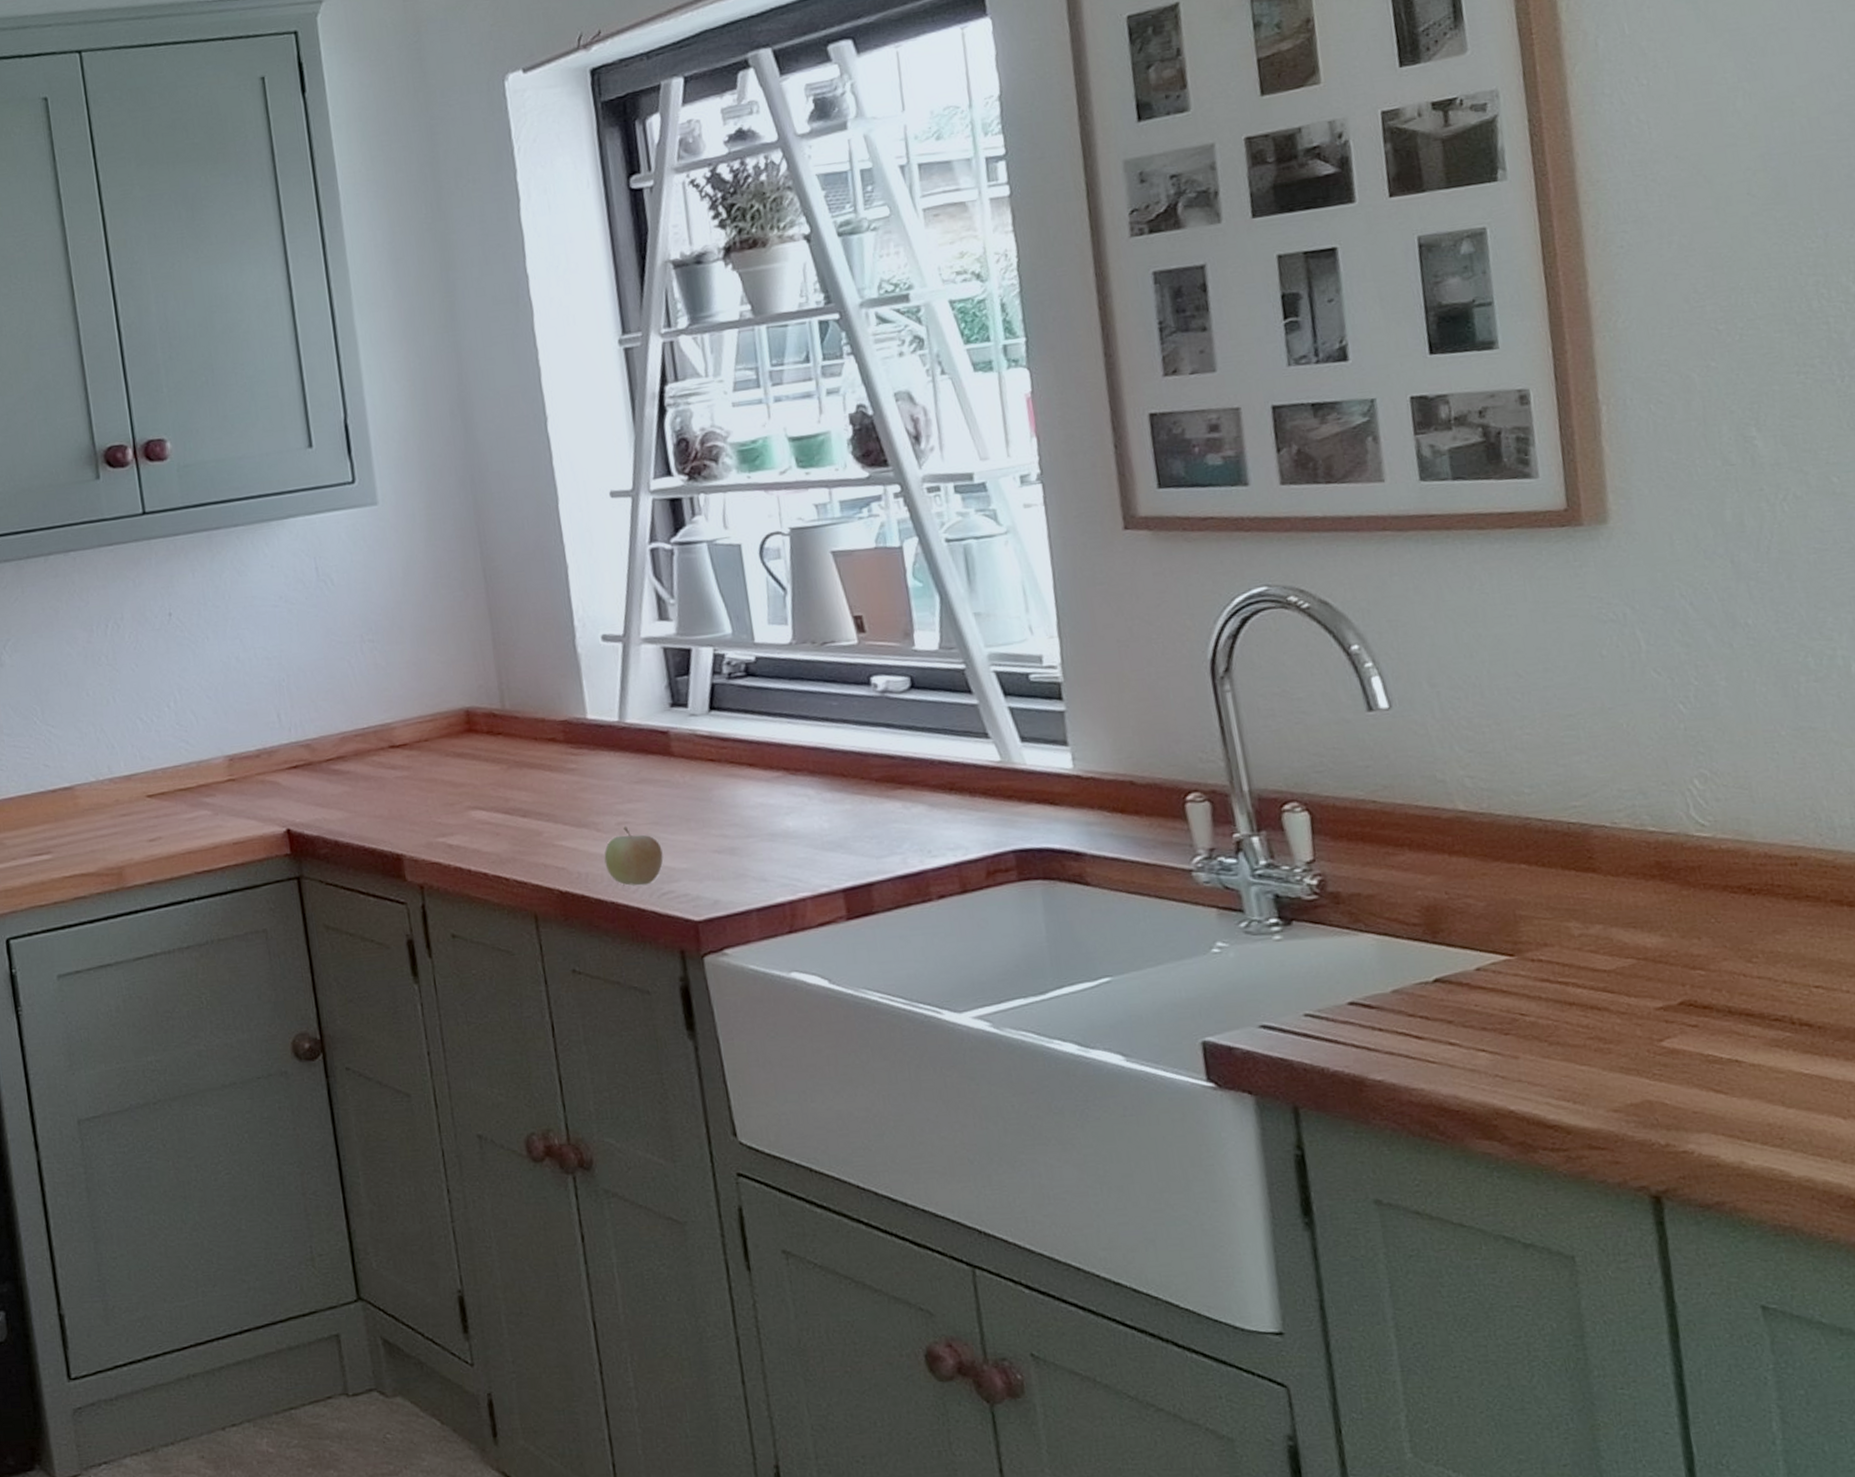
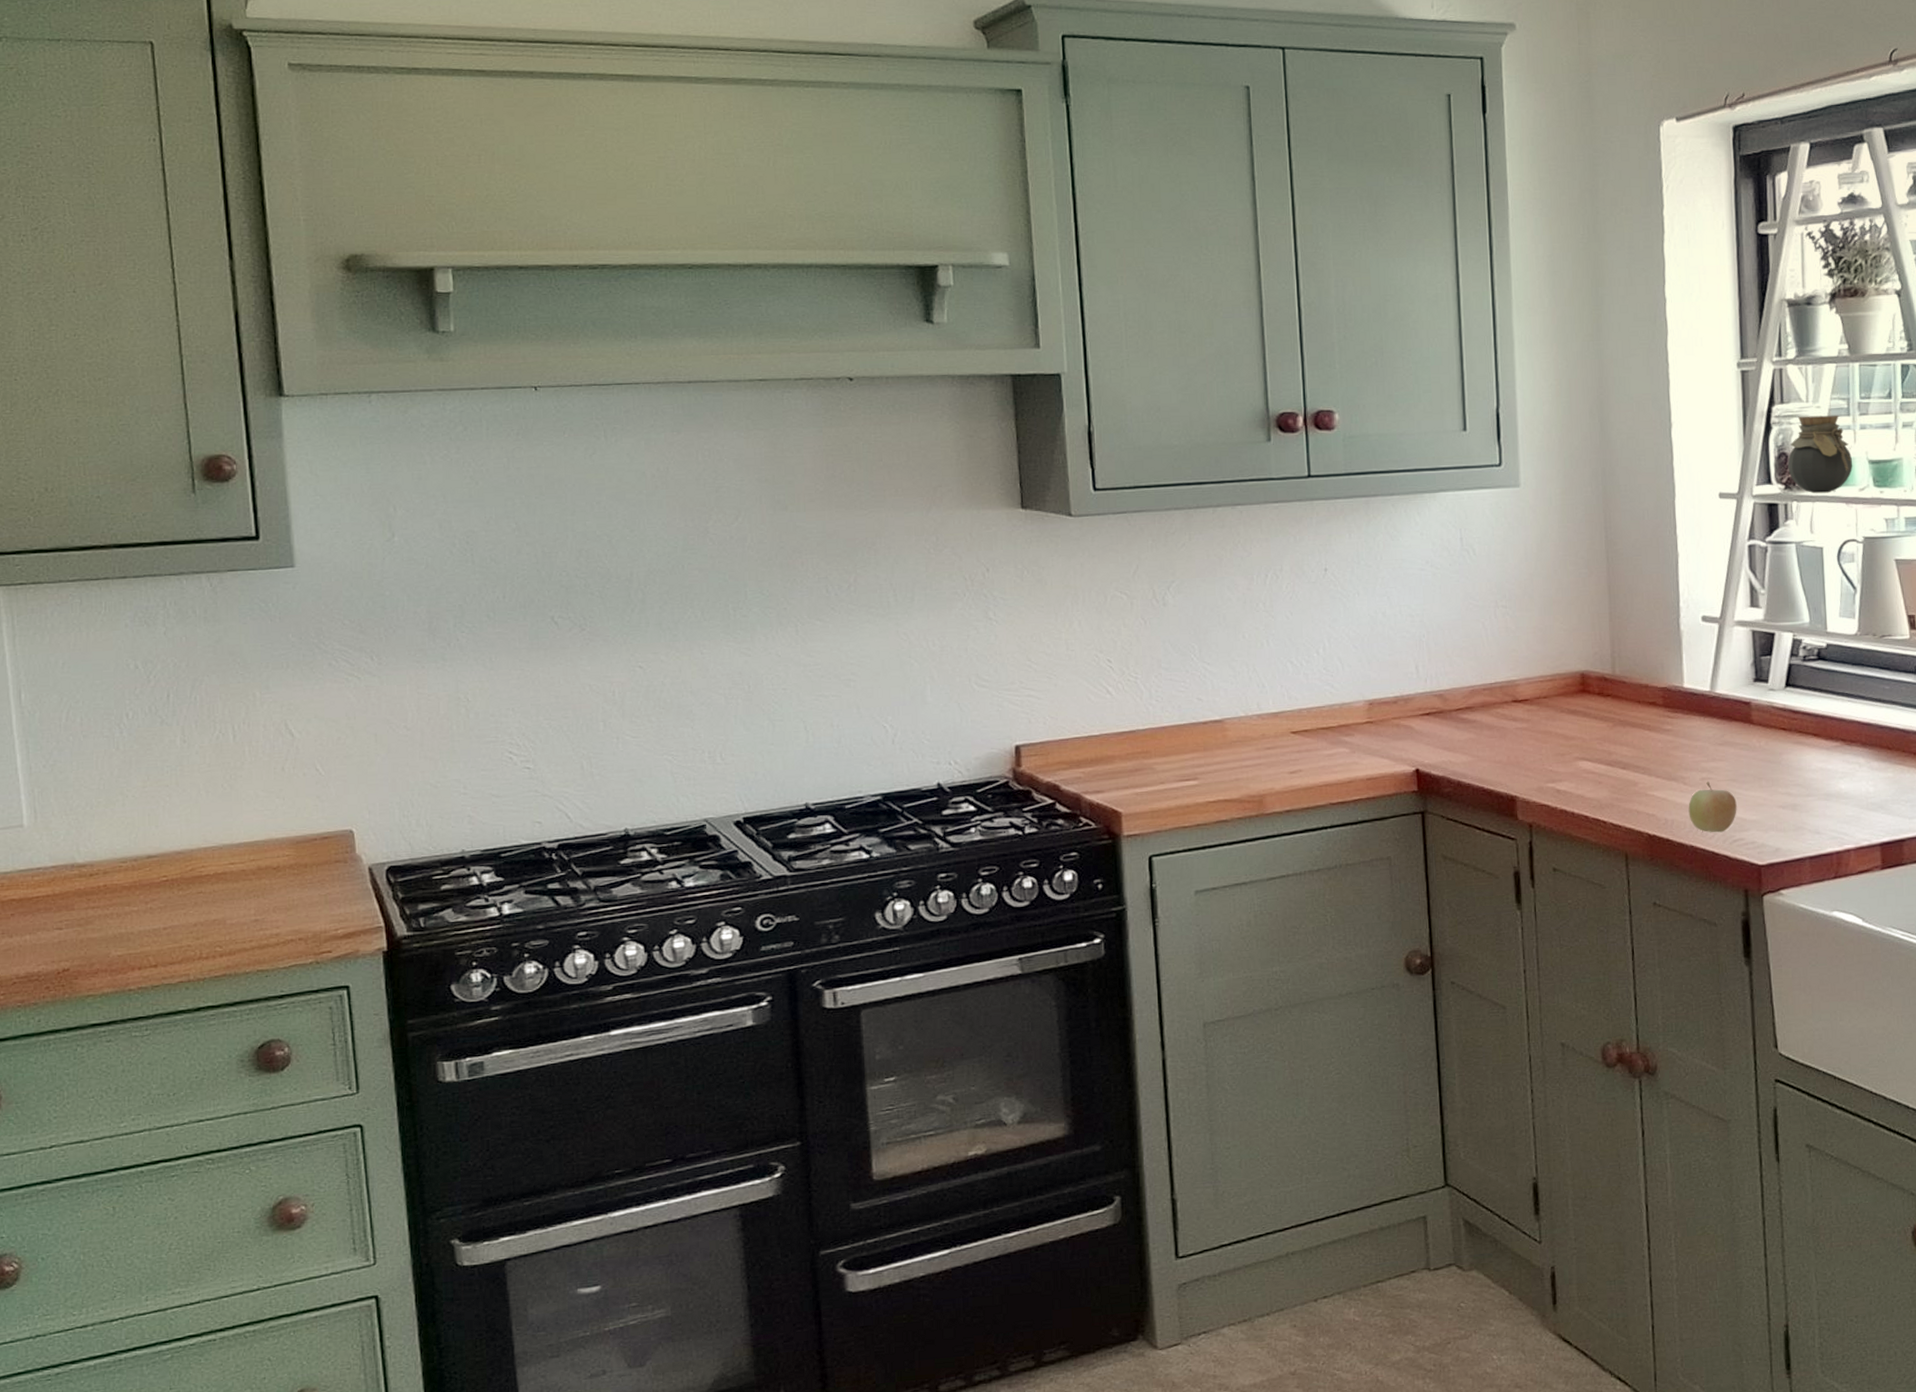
jar: none [689,388,770,483] -> present [1787,415,1853,494]

